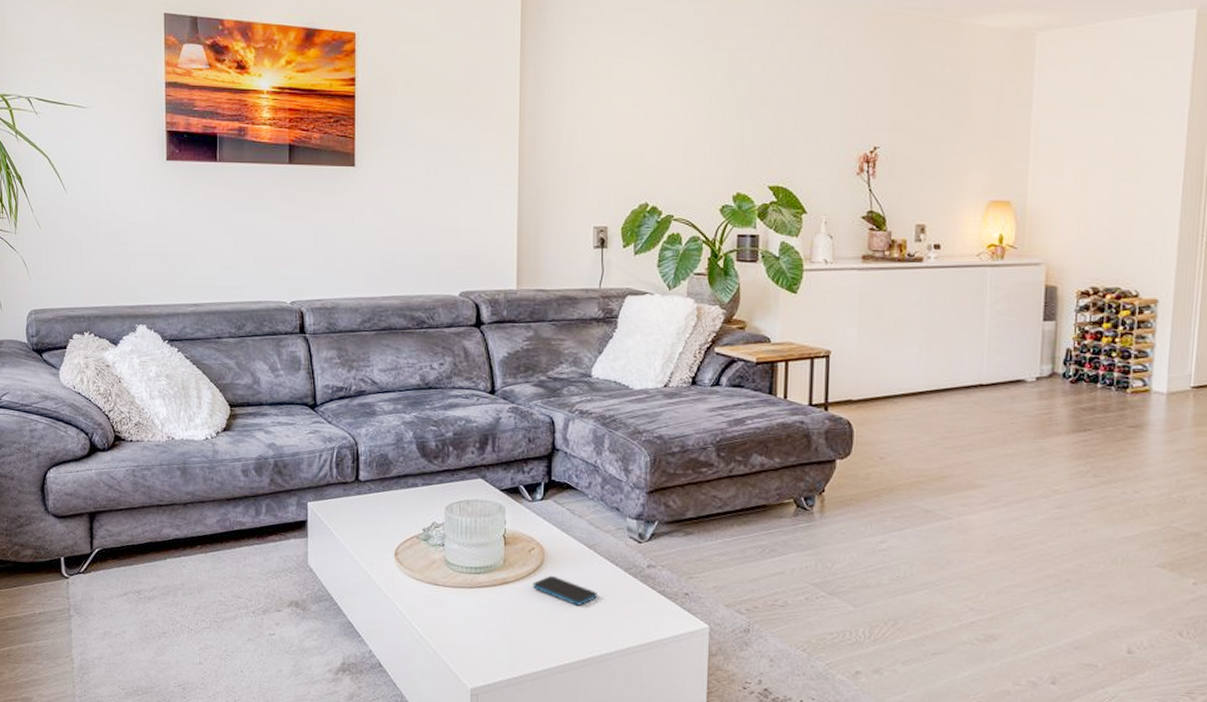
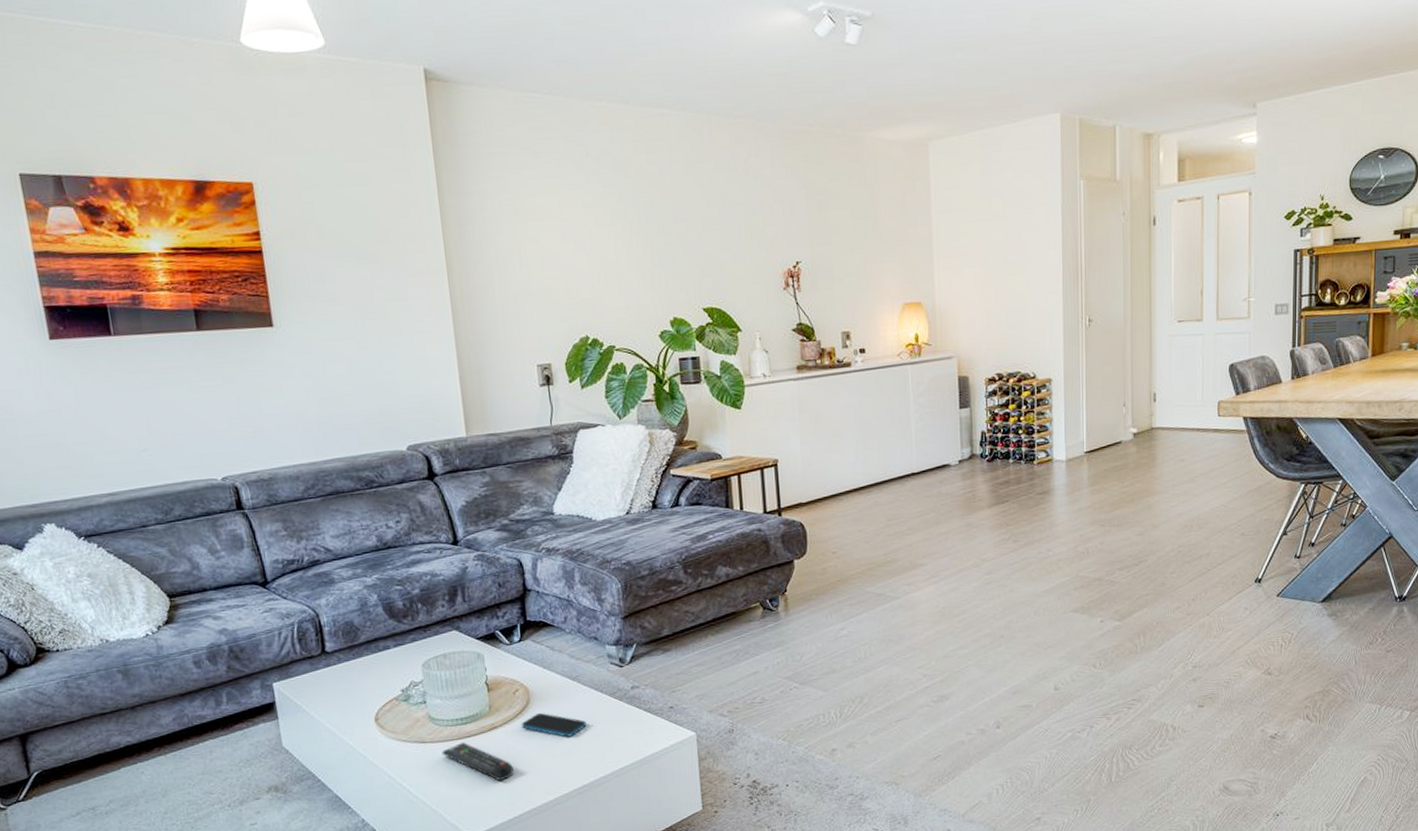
remote control: none [452,592,519,638] -> present [441,743,514,781]

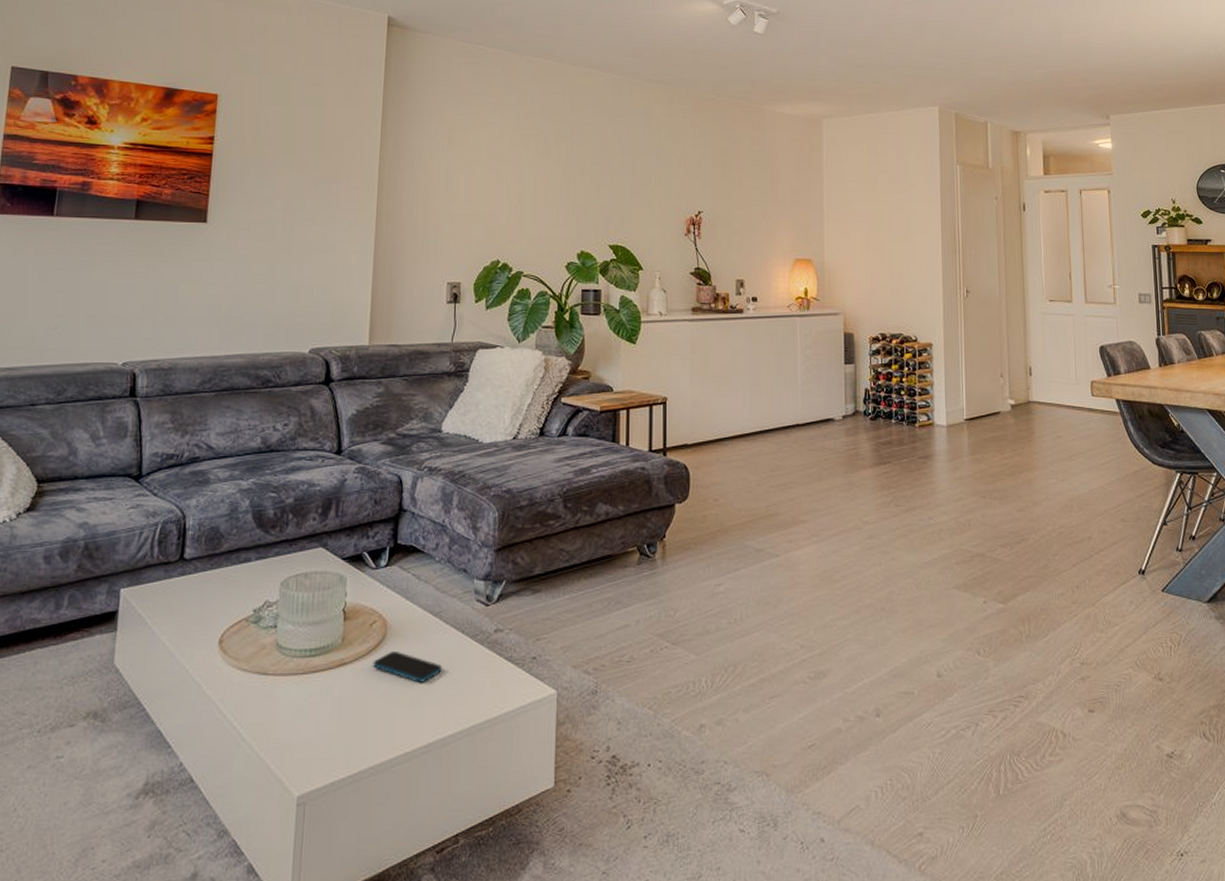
remote control: present [441,743,514,781] -> none [282,679,356,730]

